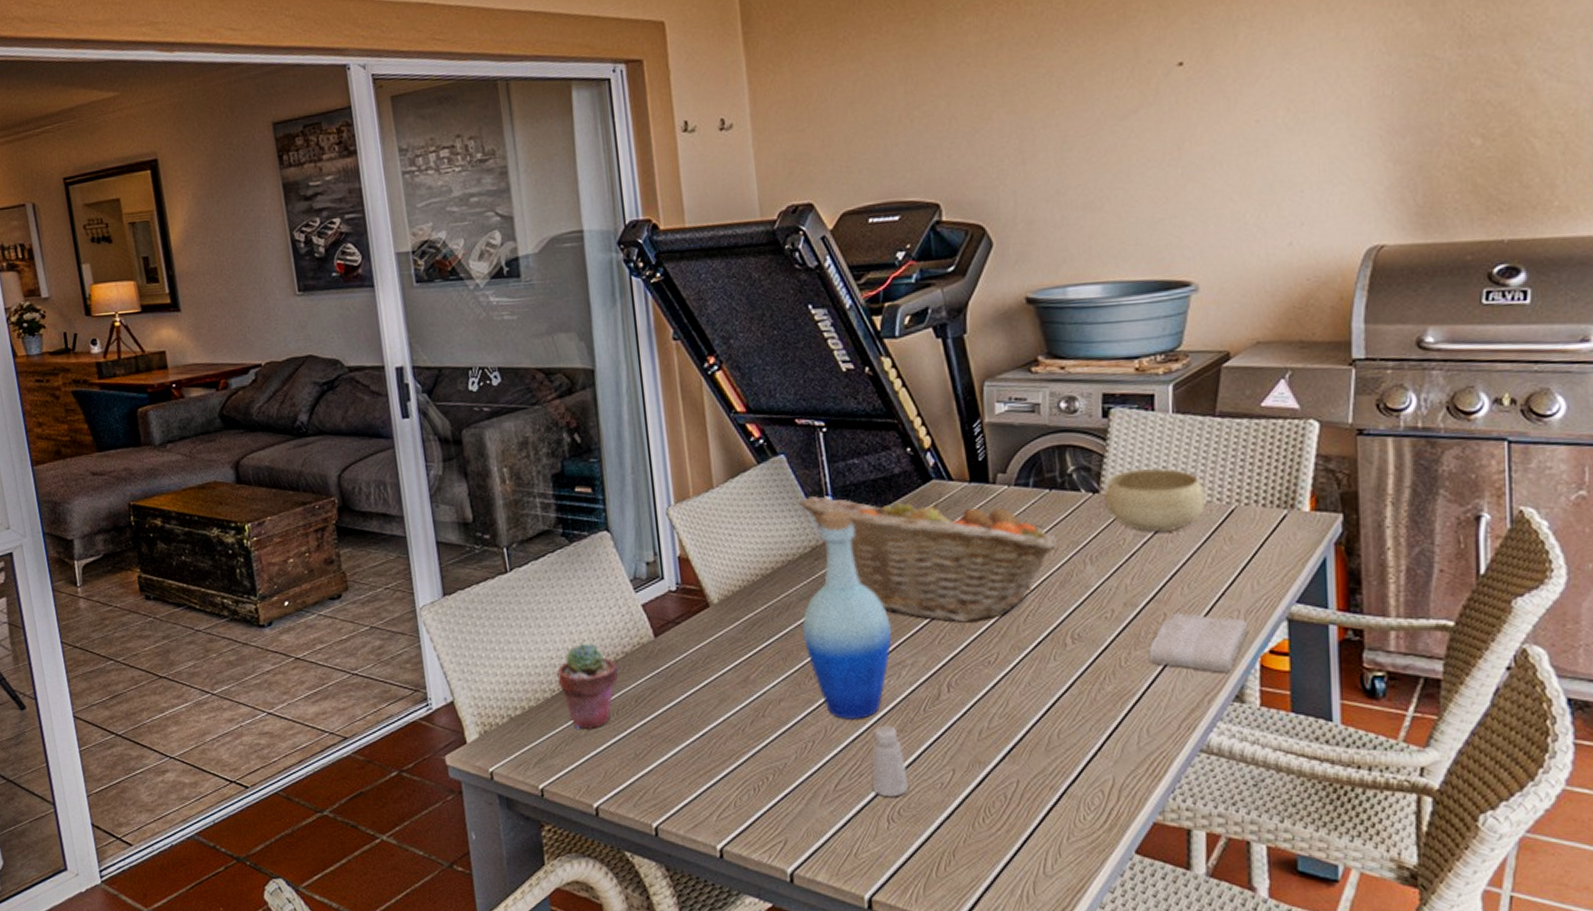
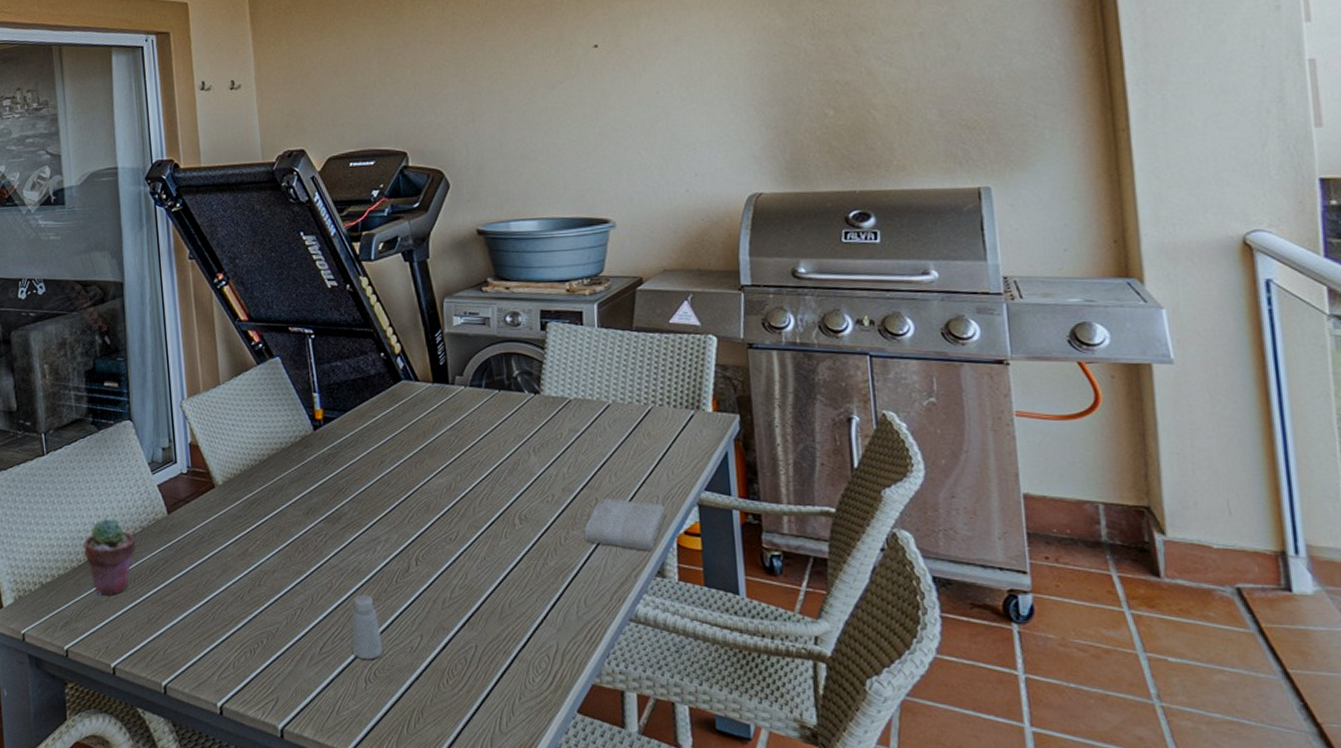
fruit basket: present [799,491,1058,623] -> none [291,390,507,504]
bottle: present [802,510,892,719] -> none [293,405,369,589]
bowl: present [1104,467,1206,532] -> none [543,373,627,427]

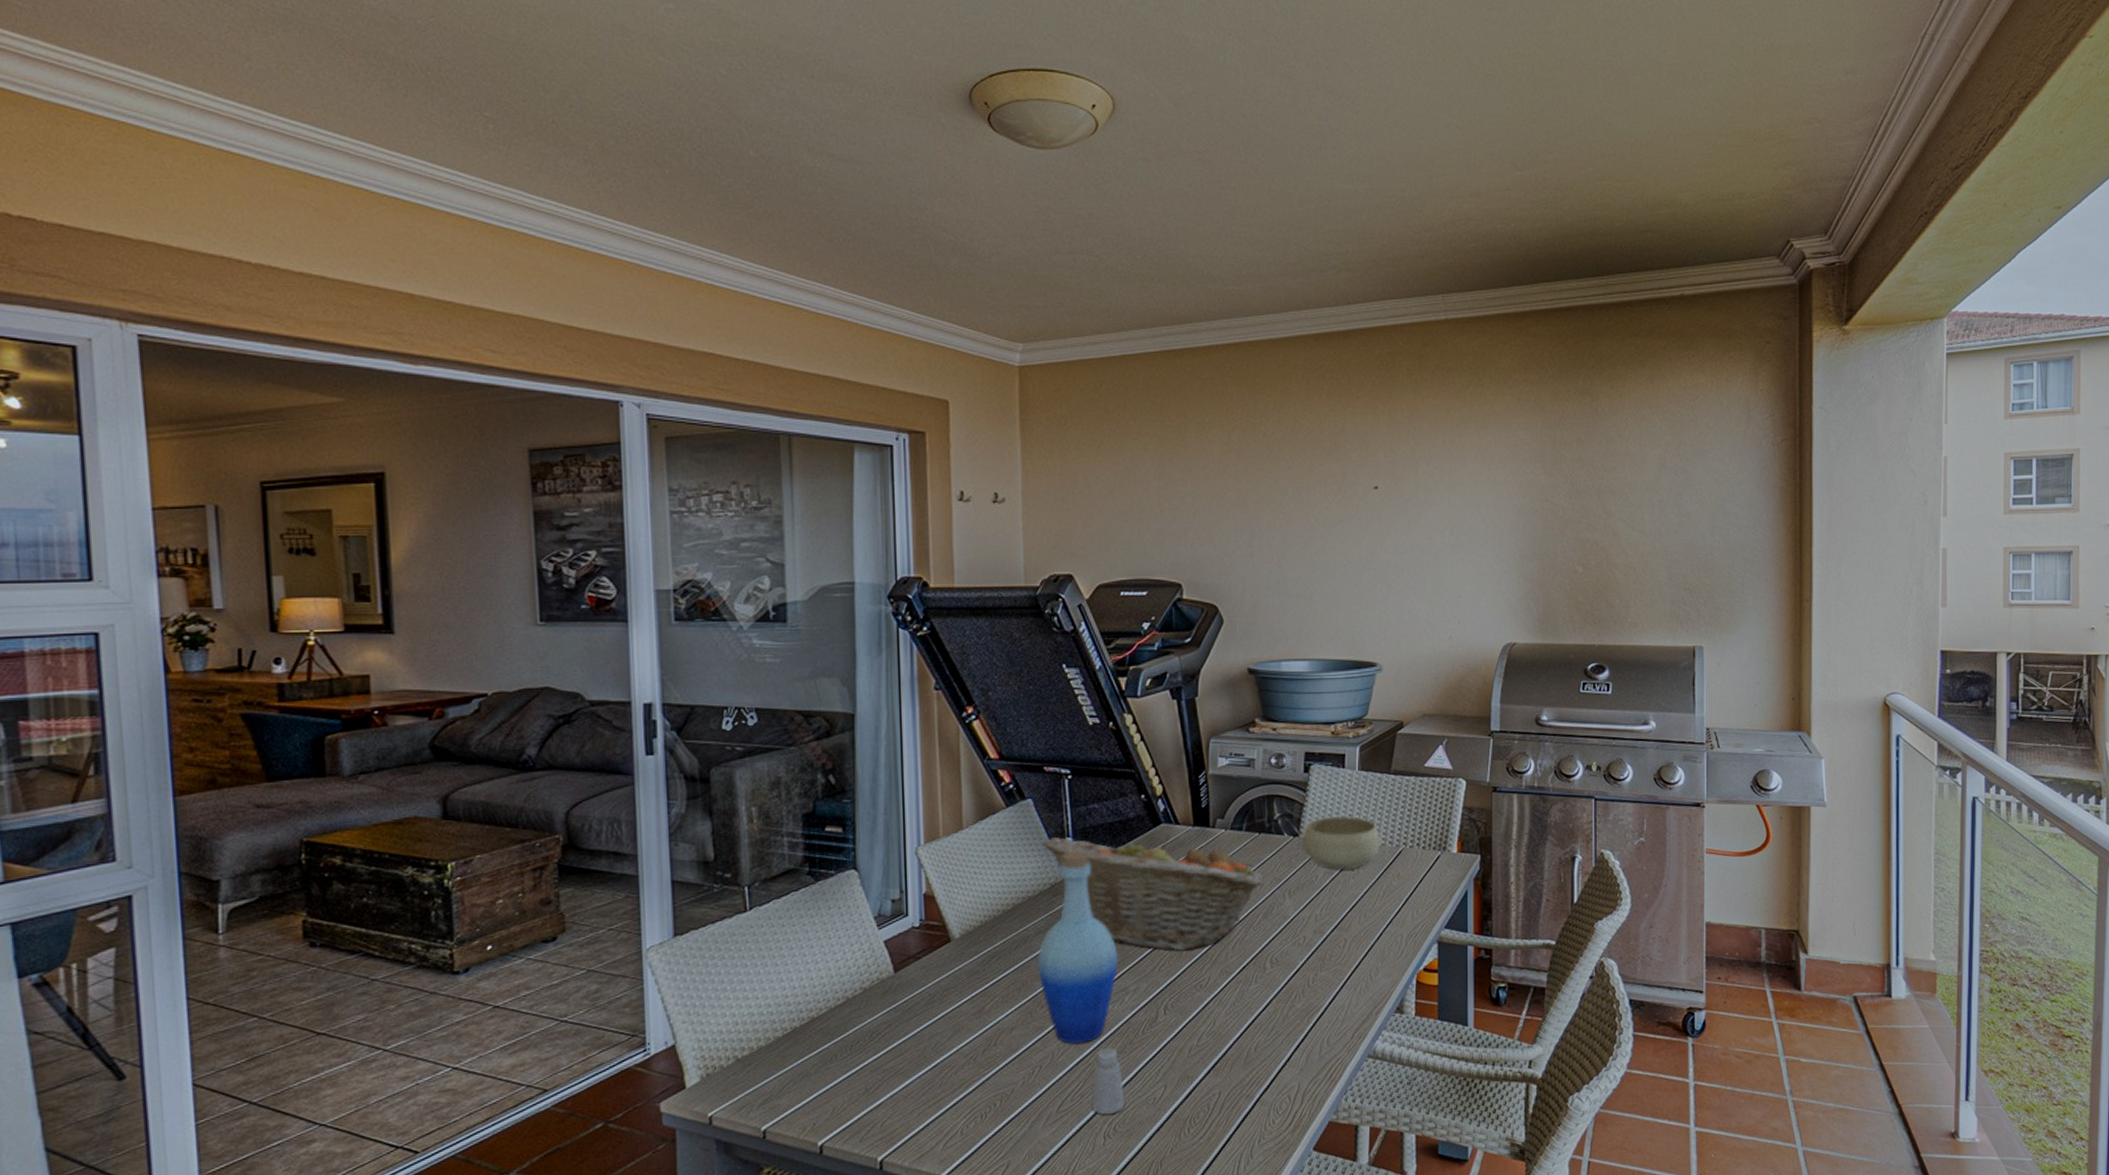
potted succulent: present [83,518,136,595] -> none [791,980,855,1067]
fruit basket: none [291,390,507,504] -> present [1042,834,1264,951]
bottle: none [293,405,369,589] -> present [1038,851,1119,1044]
bowl: none [543,373,627,427] -> present [1302,815,1381,870]
washcloth: present [584,498,666,551] -> none [1331,938,1409,989]

